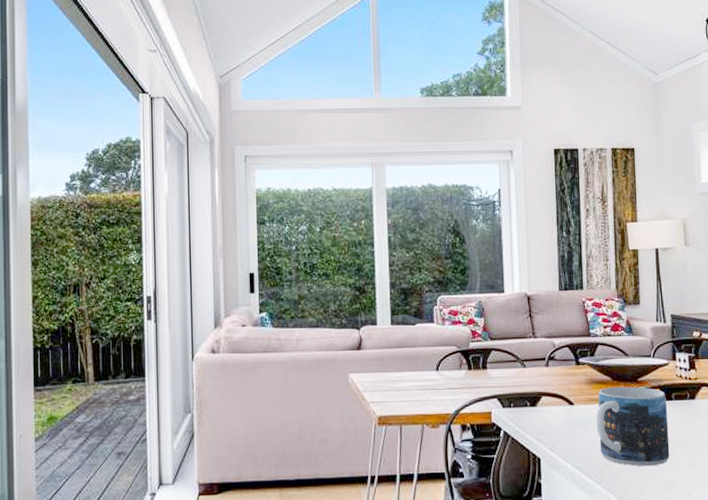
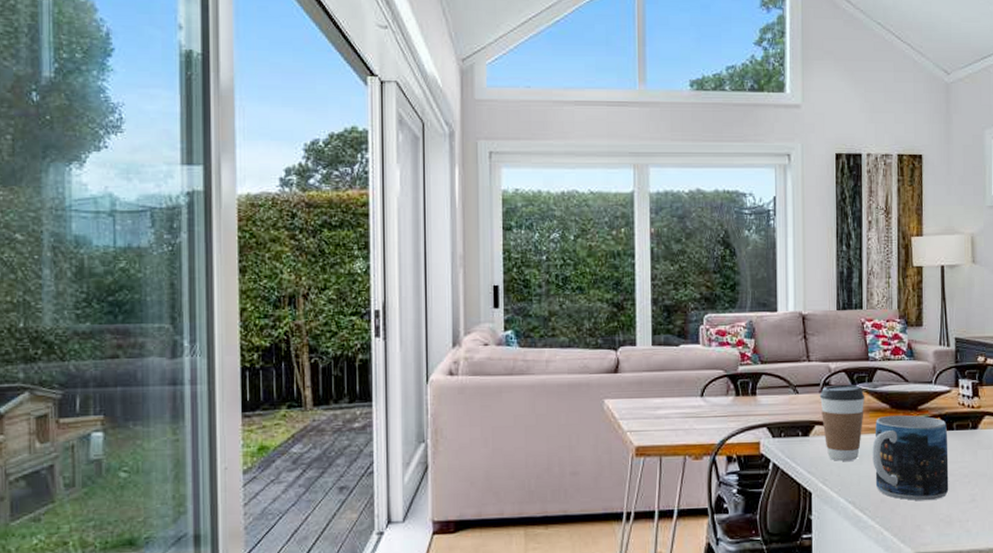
coffee cup: none [545,359,588,429] -> present [819,385,865,461]

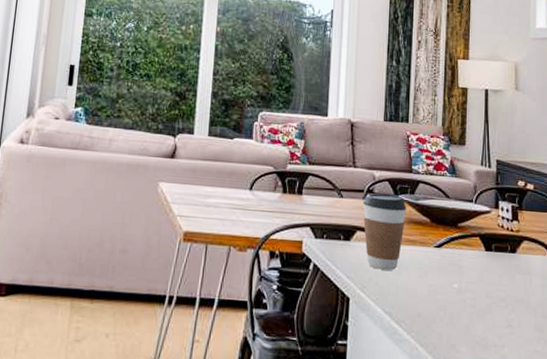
mug: present [872,415,949,501] -> none [411,229,486,321]

